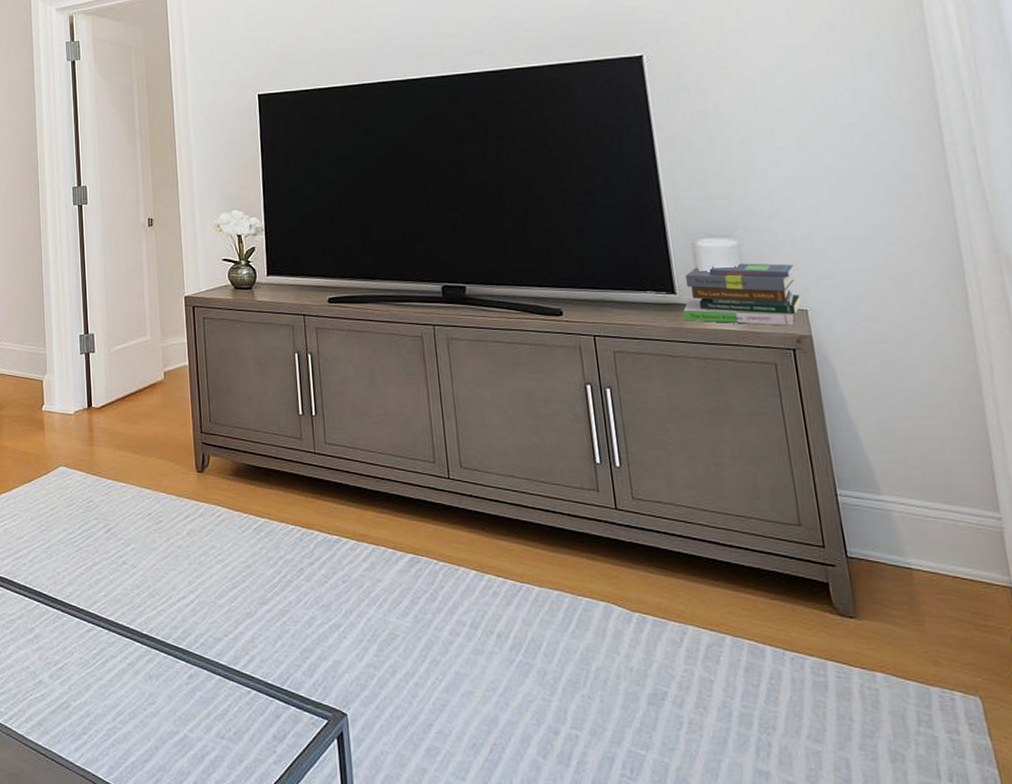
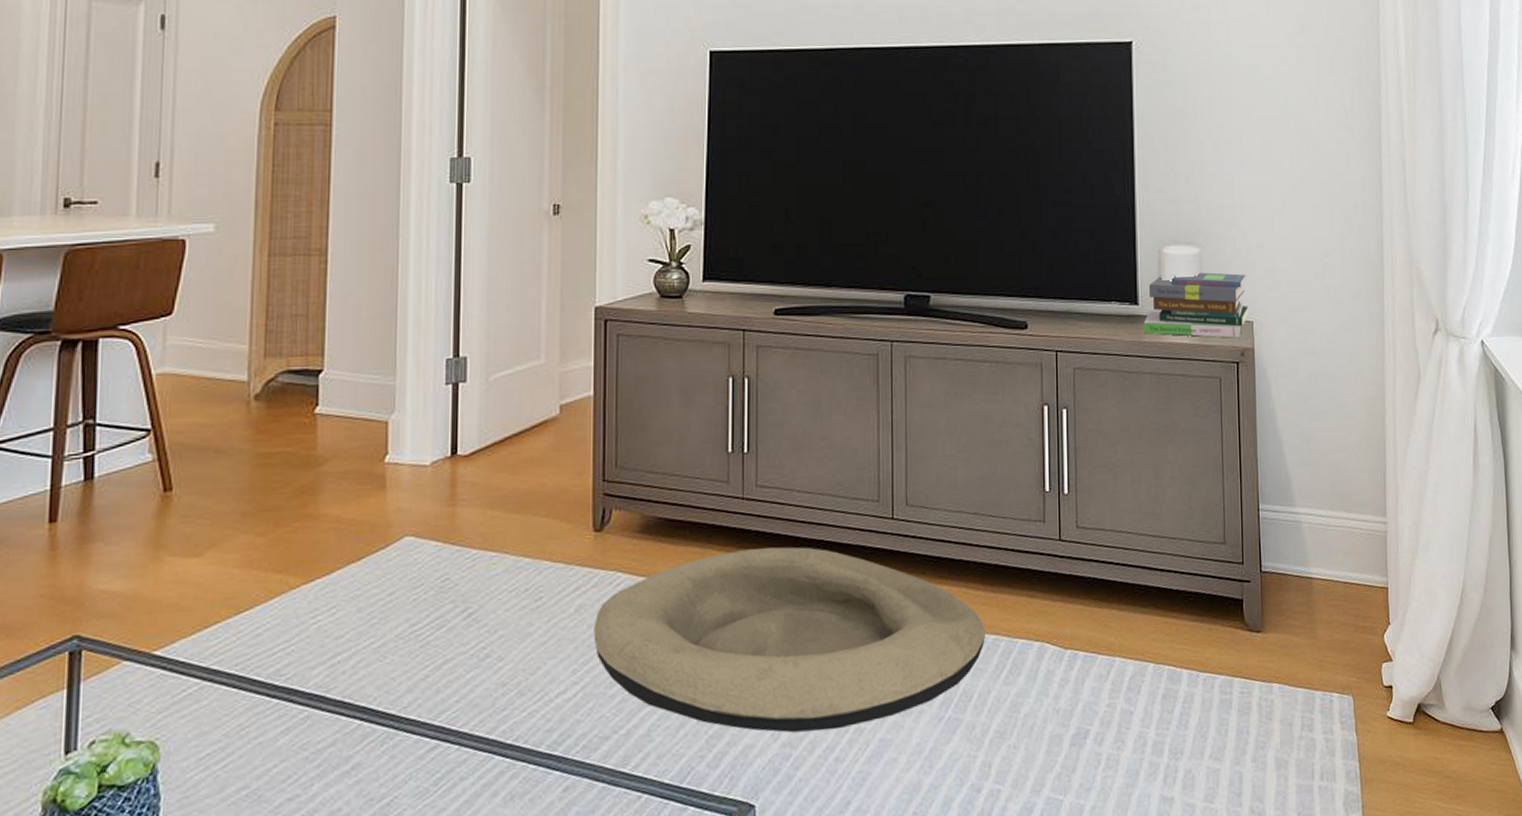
dog bed: none [202,496,549,658] -> present [594,547,985,733]

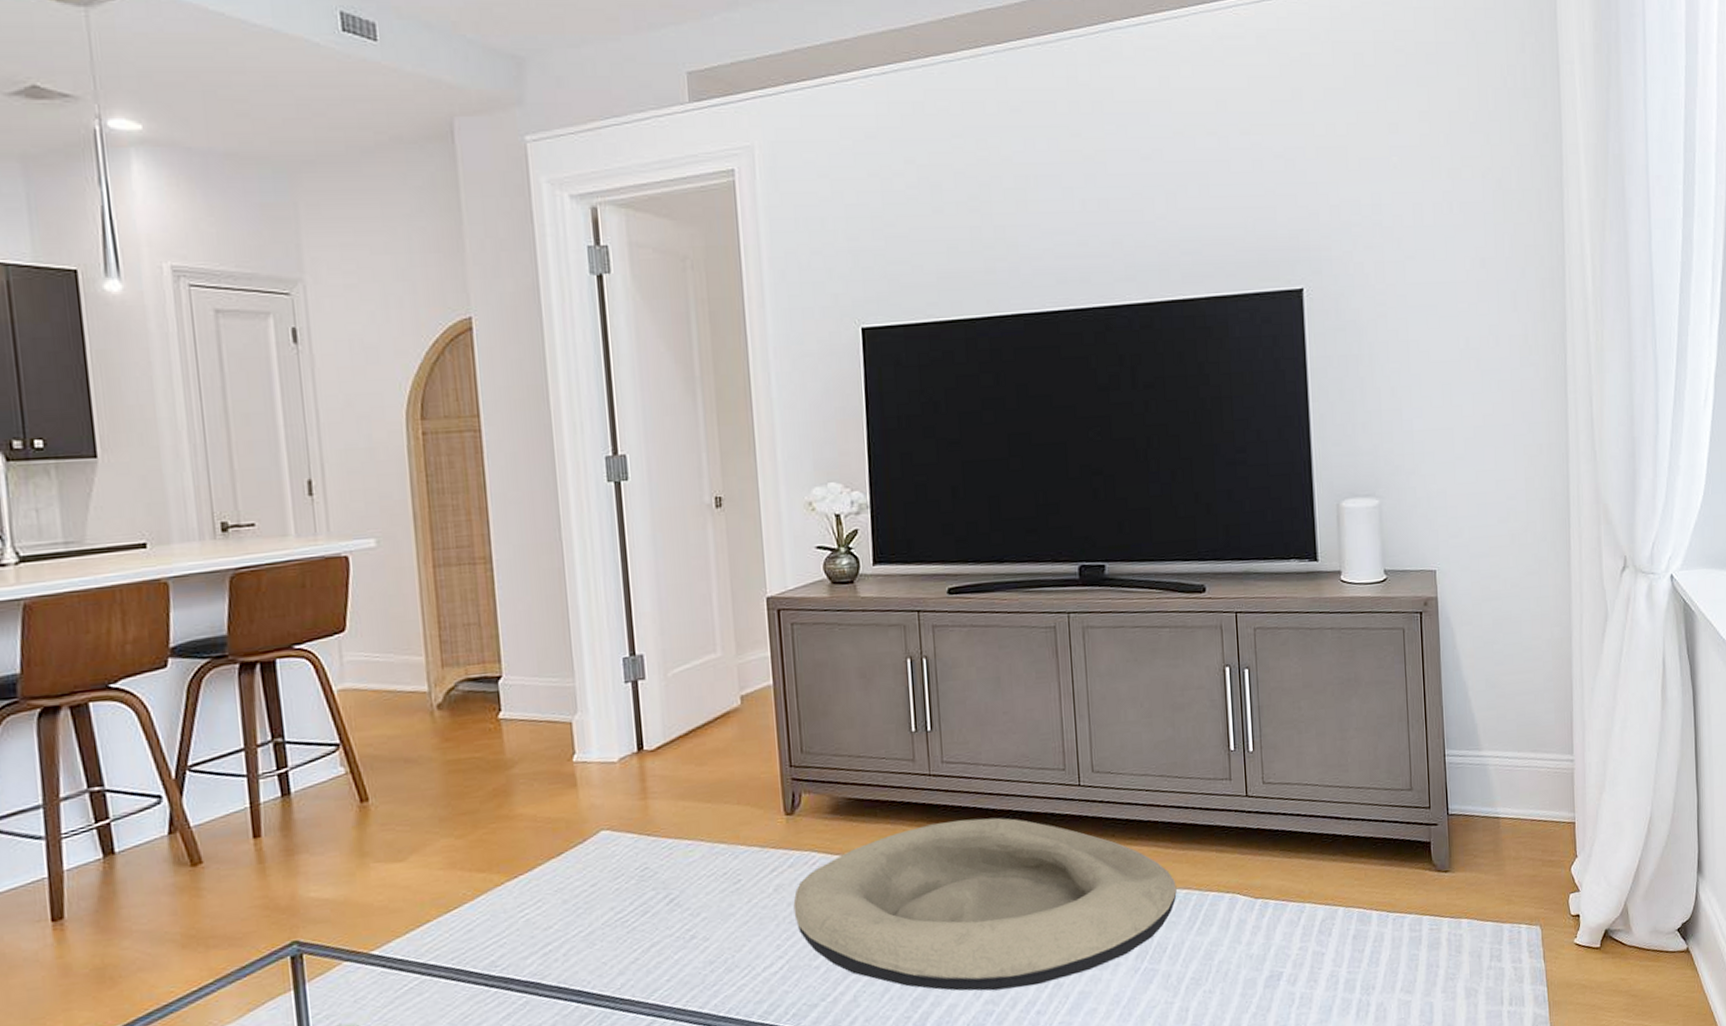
books: present [1144,272,1249,338] -> none [1324,523,1431,590]

